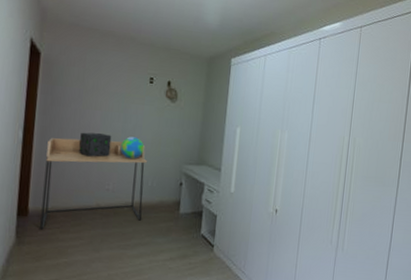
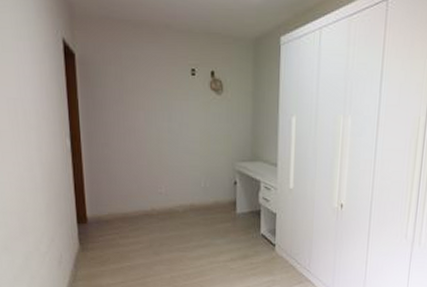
desk: present [40,138,148,230] -> none [95,141,198,236]
decorative cube: present [79,132,112,157] -> none [127,135,159,161]
decorative globe: present [120,136,144,159] -> none [168,136,193,160]

